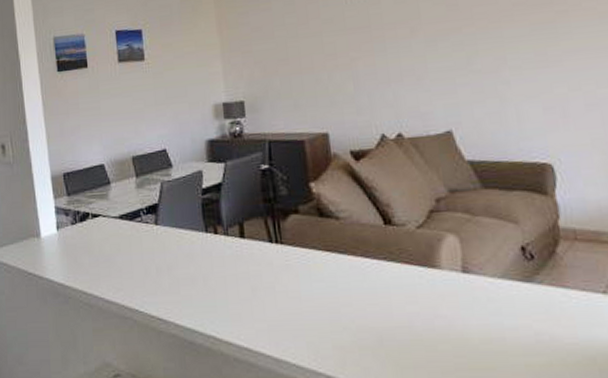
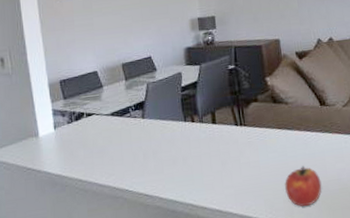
fruit: none [334,302,386,358] -> present [285,165,322,207]

